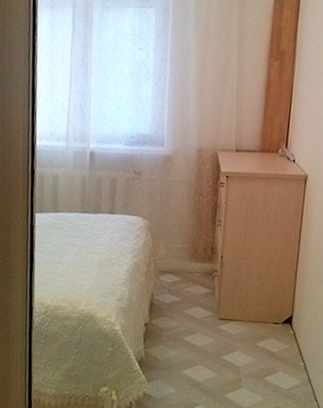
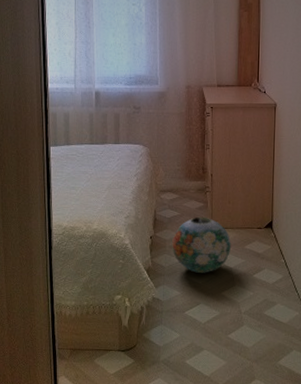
lantern: none [169,304,241,371] -> present [172,216,232,273]

